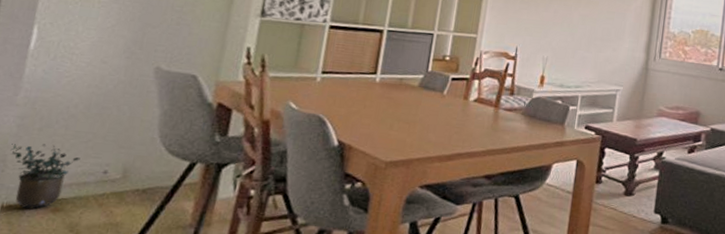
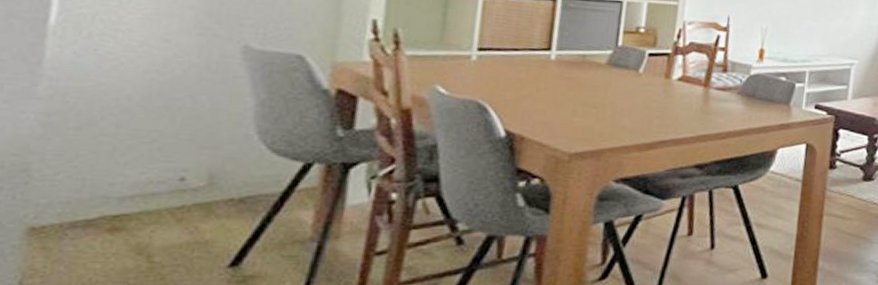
potted plant: present [10,144,80,209] -> none [35,147,143,229]

